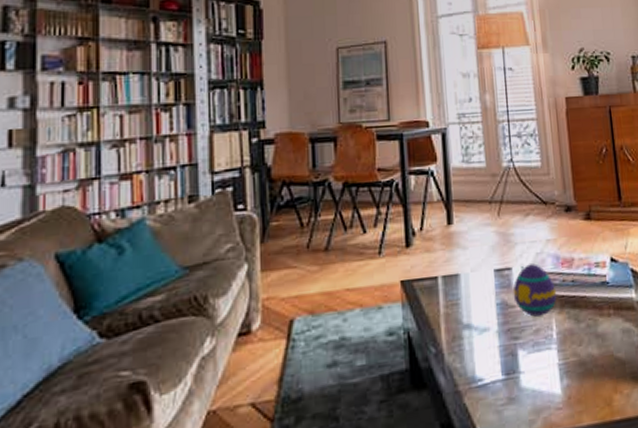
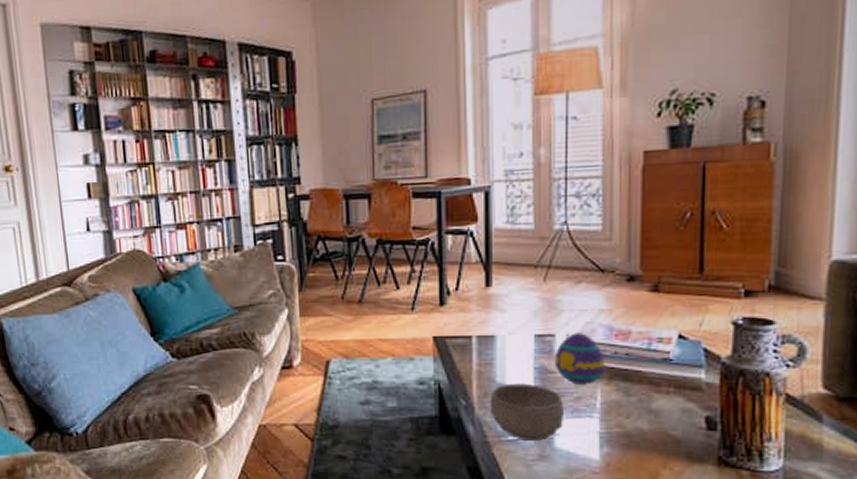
bowl: none [459,321,527,385] -> present [491,383,564,441]

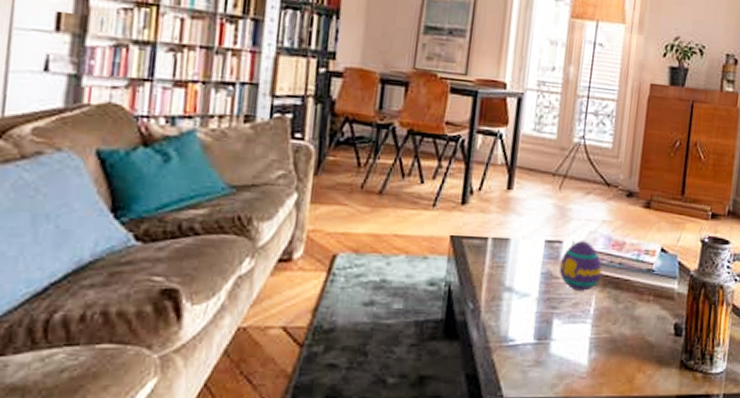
bowl: present [491,383,564,441] -> none [496,287,563,346]

